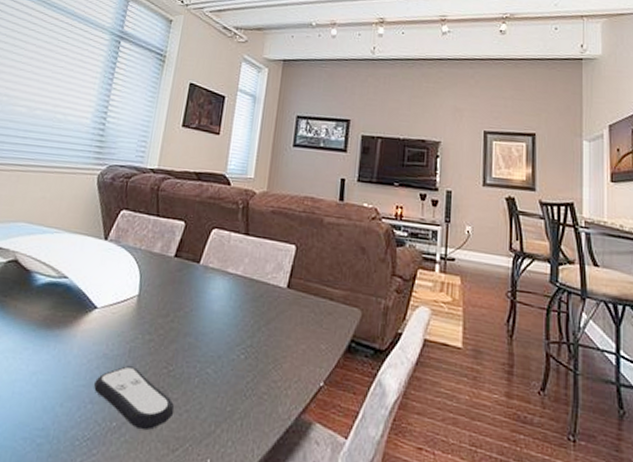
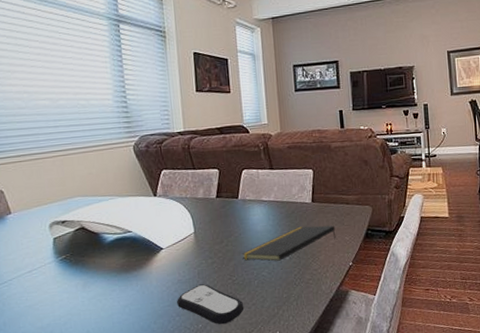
notepad: none [187,316,311,358] -> present [242,225,336,261]

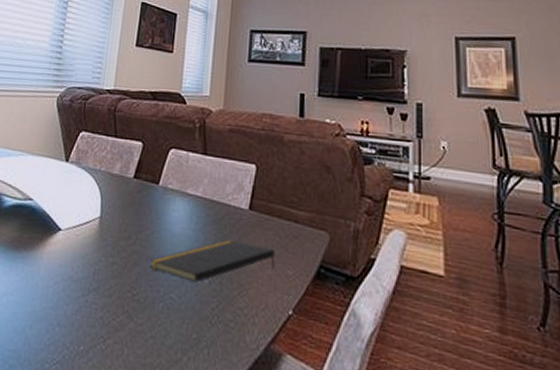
remote control: present [176,284,244,325] -> none [60,289,140,356]

